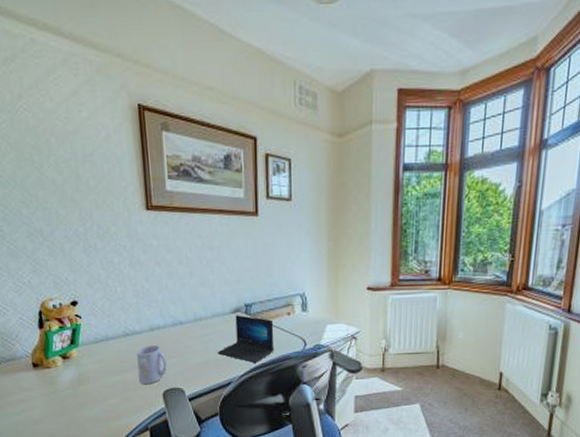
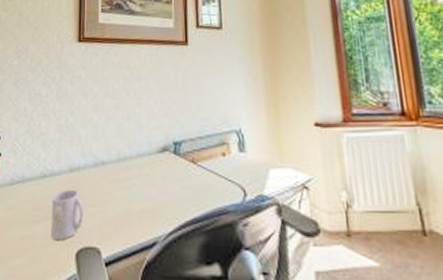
laptop: present [217,315,275,363] -> none [141,155,208,217]

